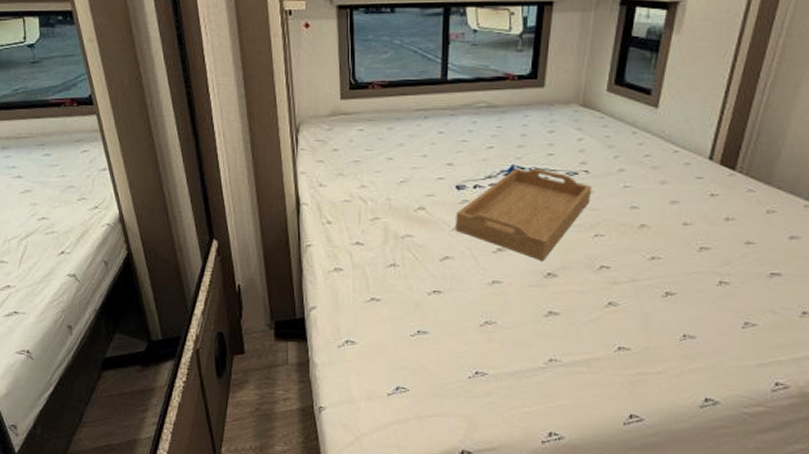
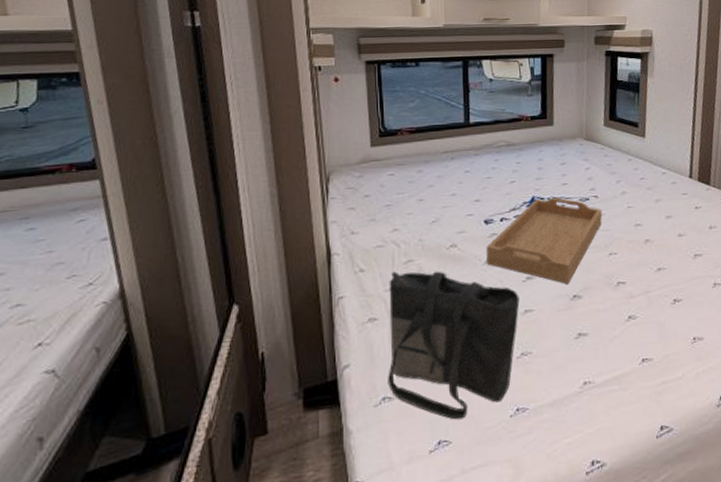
tote bag: none [351,227,488,372] -> present [388,271,520,420]

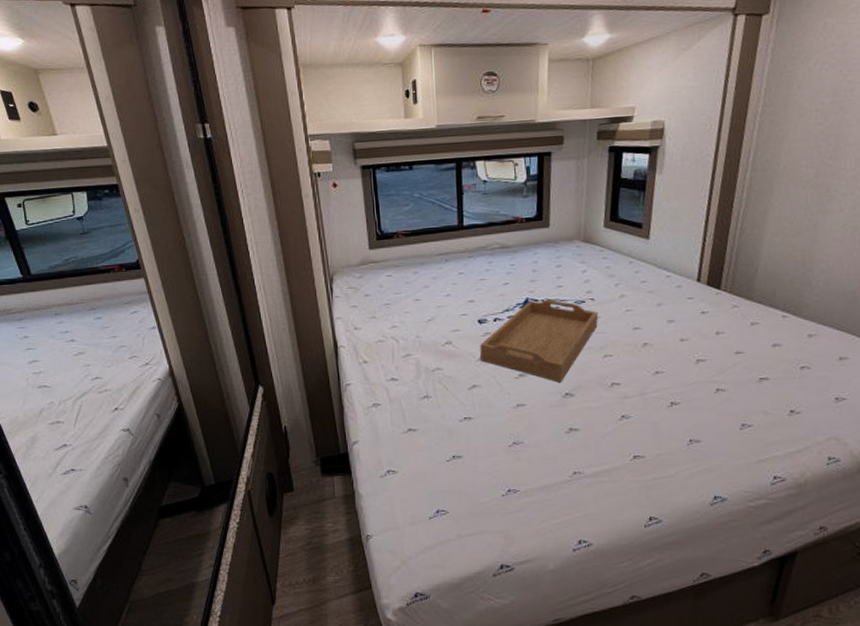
tote bag: present [388,271,520,420] -> none [389,364,512,494]

